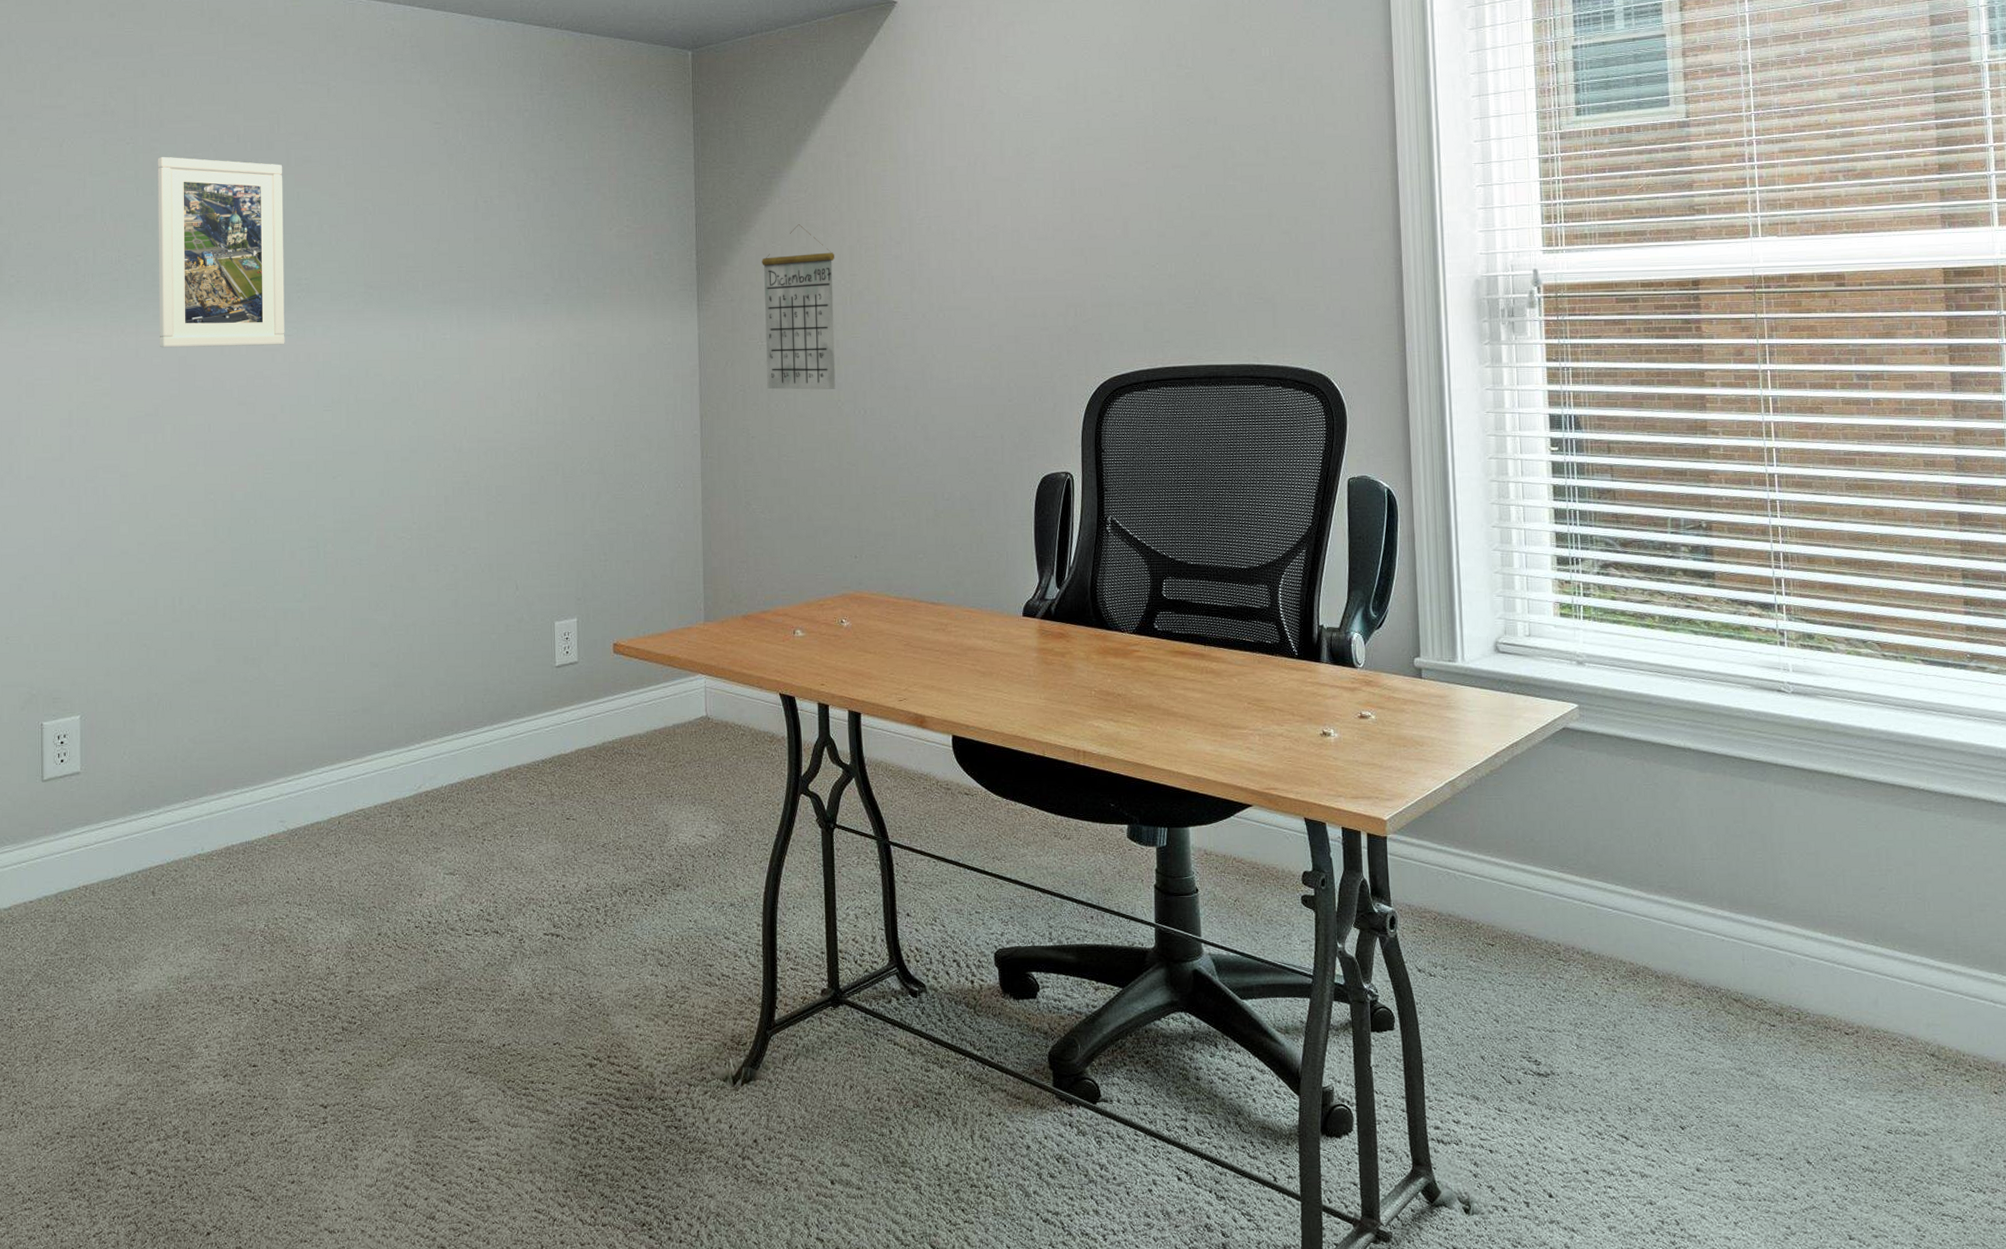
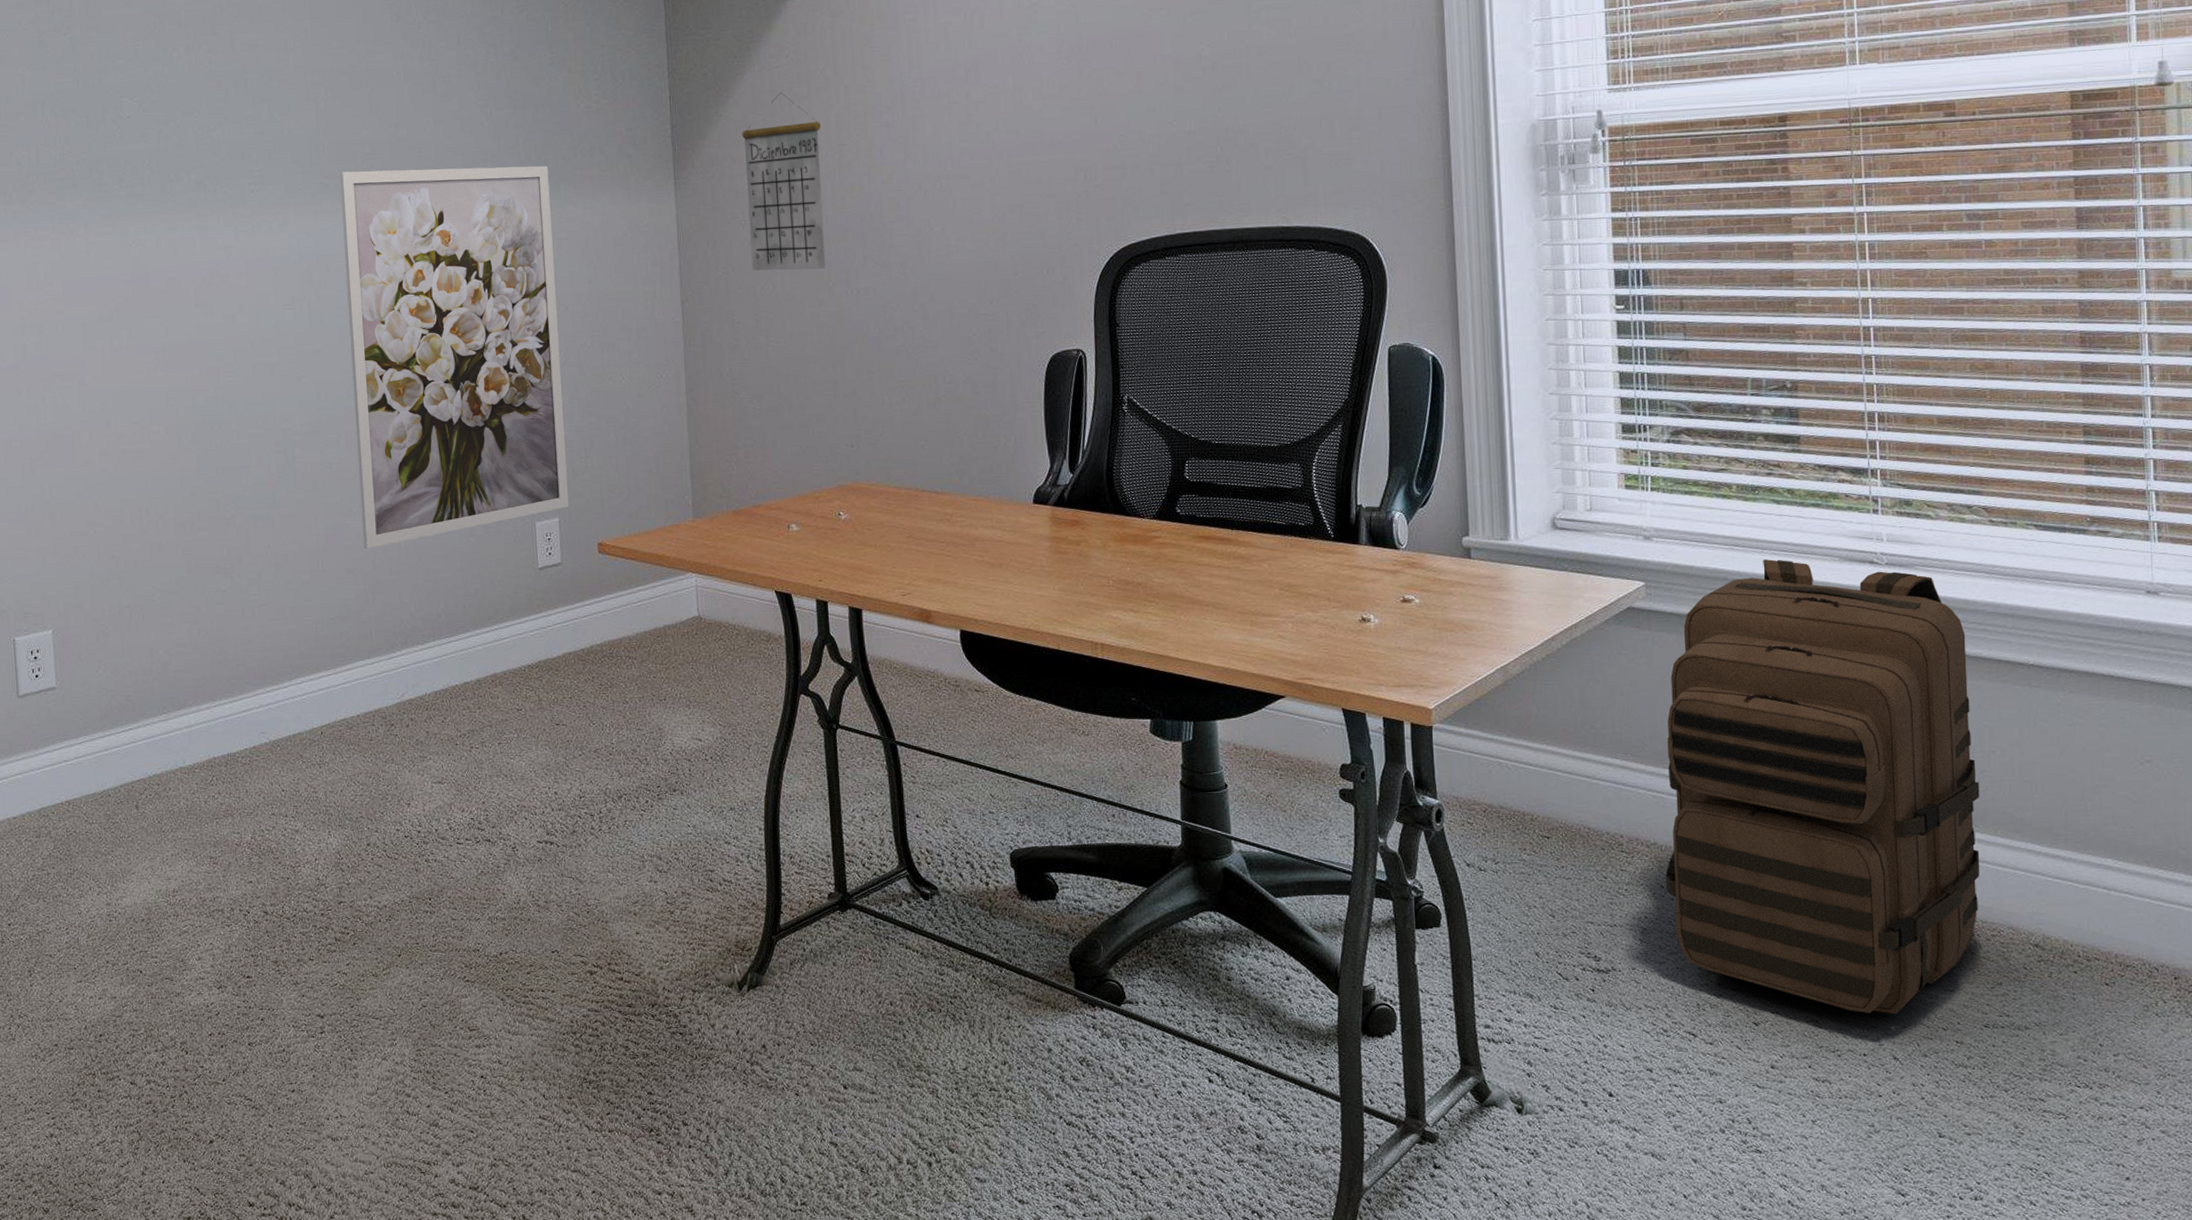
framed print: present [157,156,285,348] -> none [96,46,240,249]
wall art: none [383,282,588,644] -> present [340,165,570,549]
backpack: none [1598,686,1881,1120] -> present [1665,559,1980,1015]

